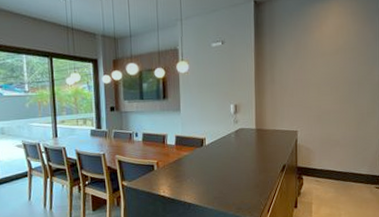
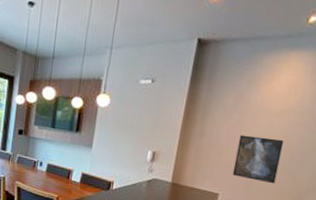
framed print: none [305,74,342,114] -> present [232,134,284,184]

